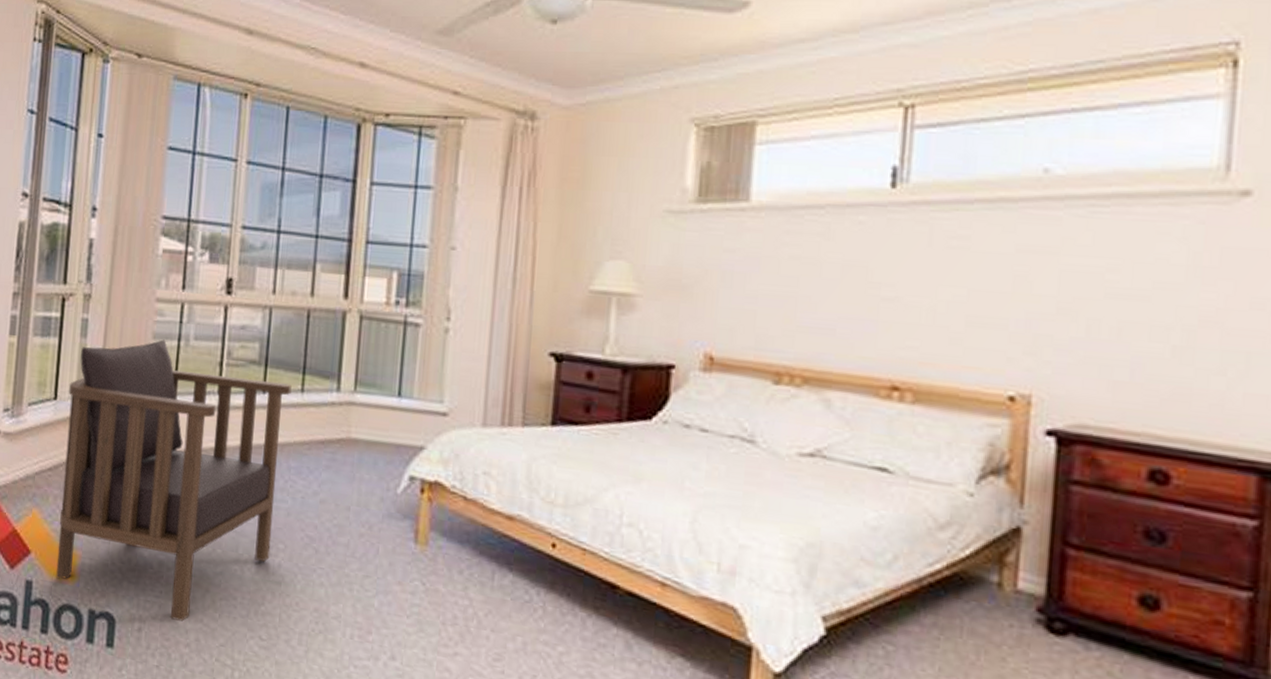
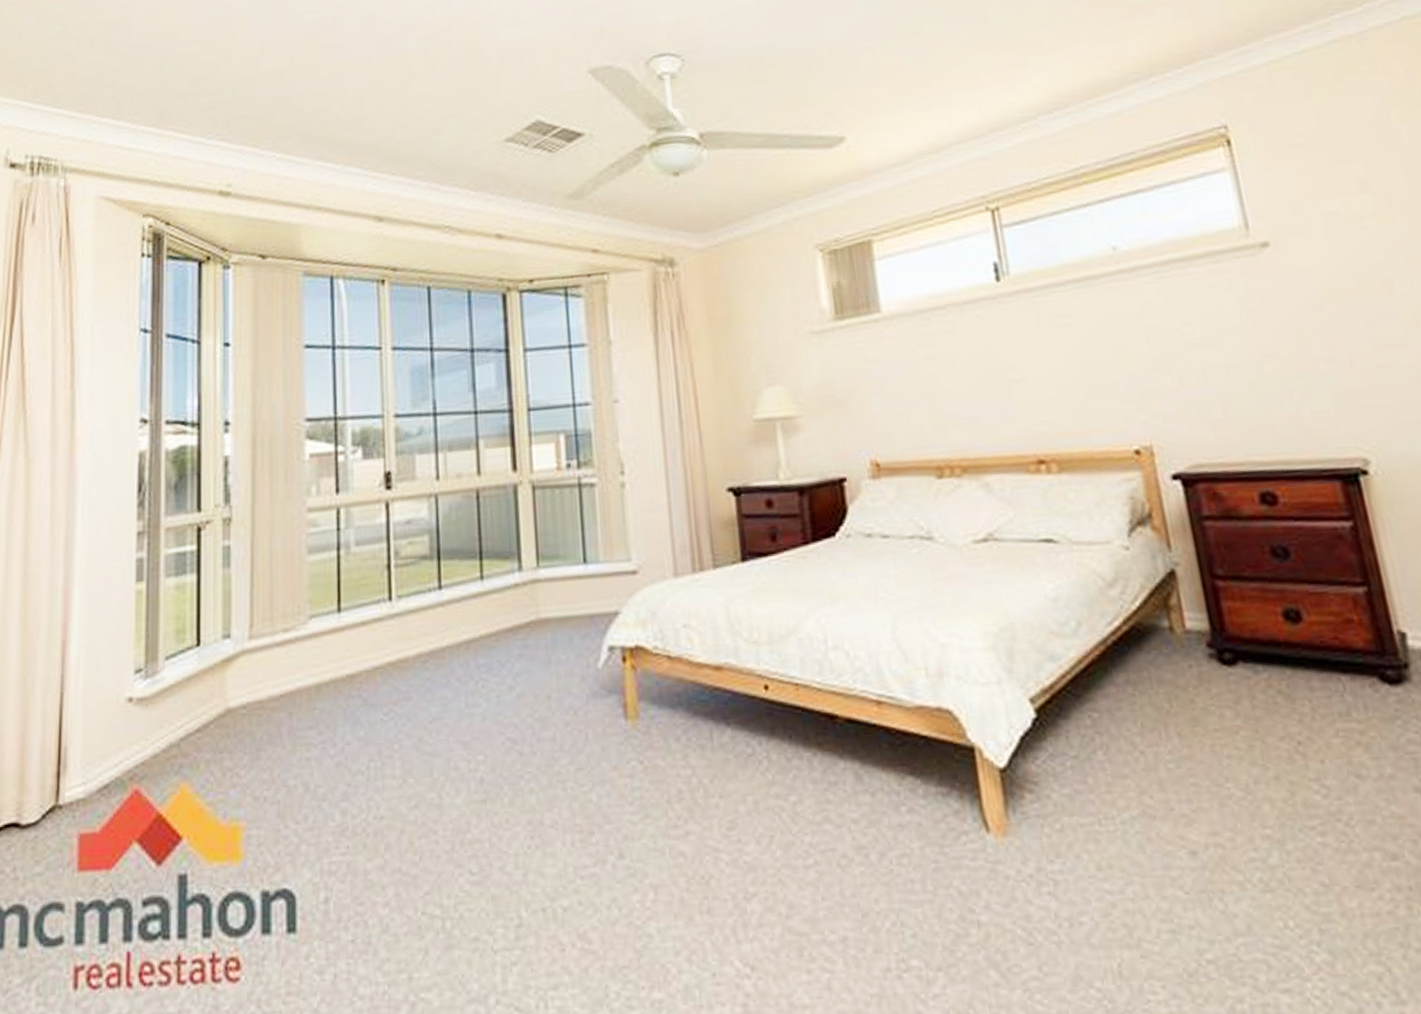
armchair: present [55,339,292,621] -> none [214,552,470,877]

